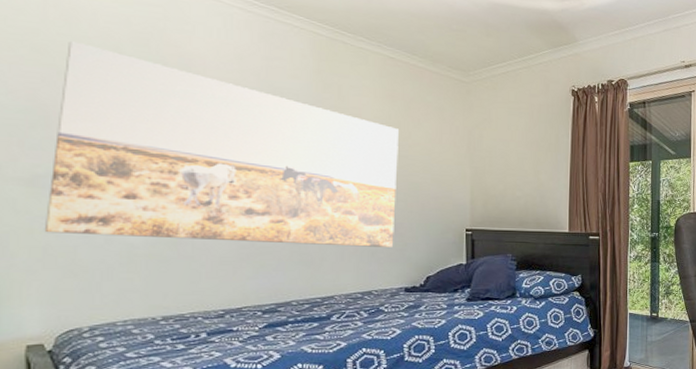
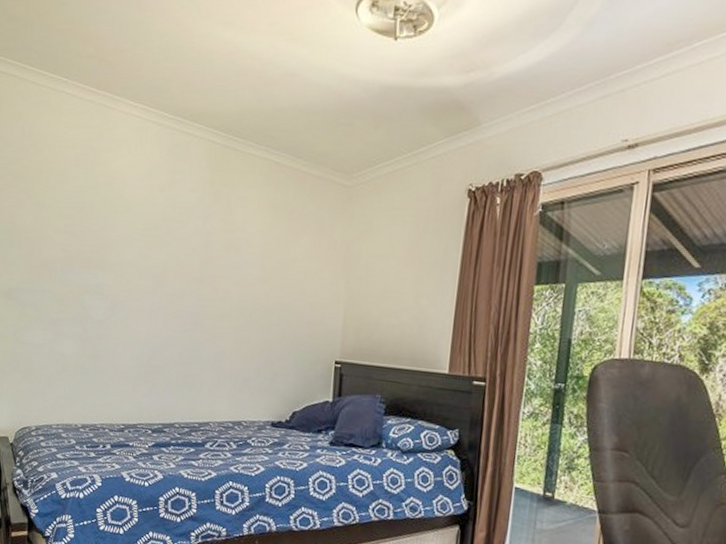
wall art: present [44,40,399,247] -> none [13,166,278,376]

